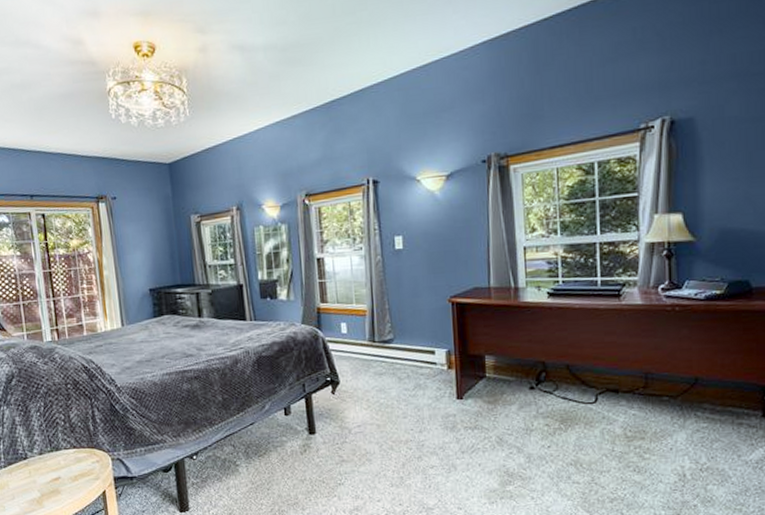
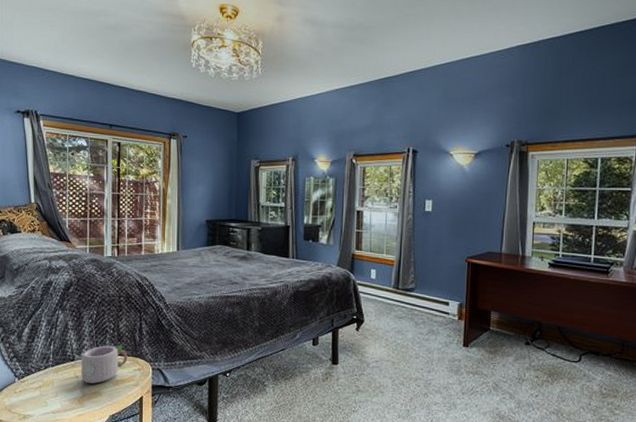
mug: none [32,436,84,482] -> present [77,345,128,384]

